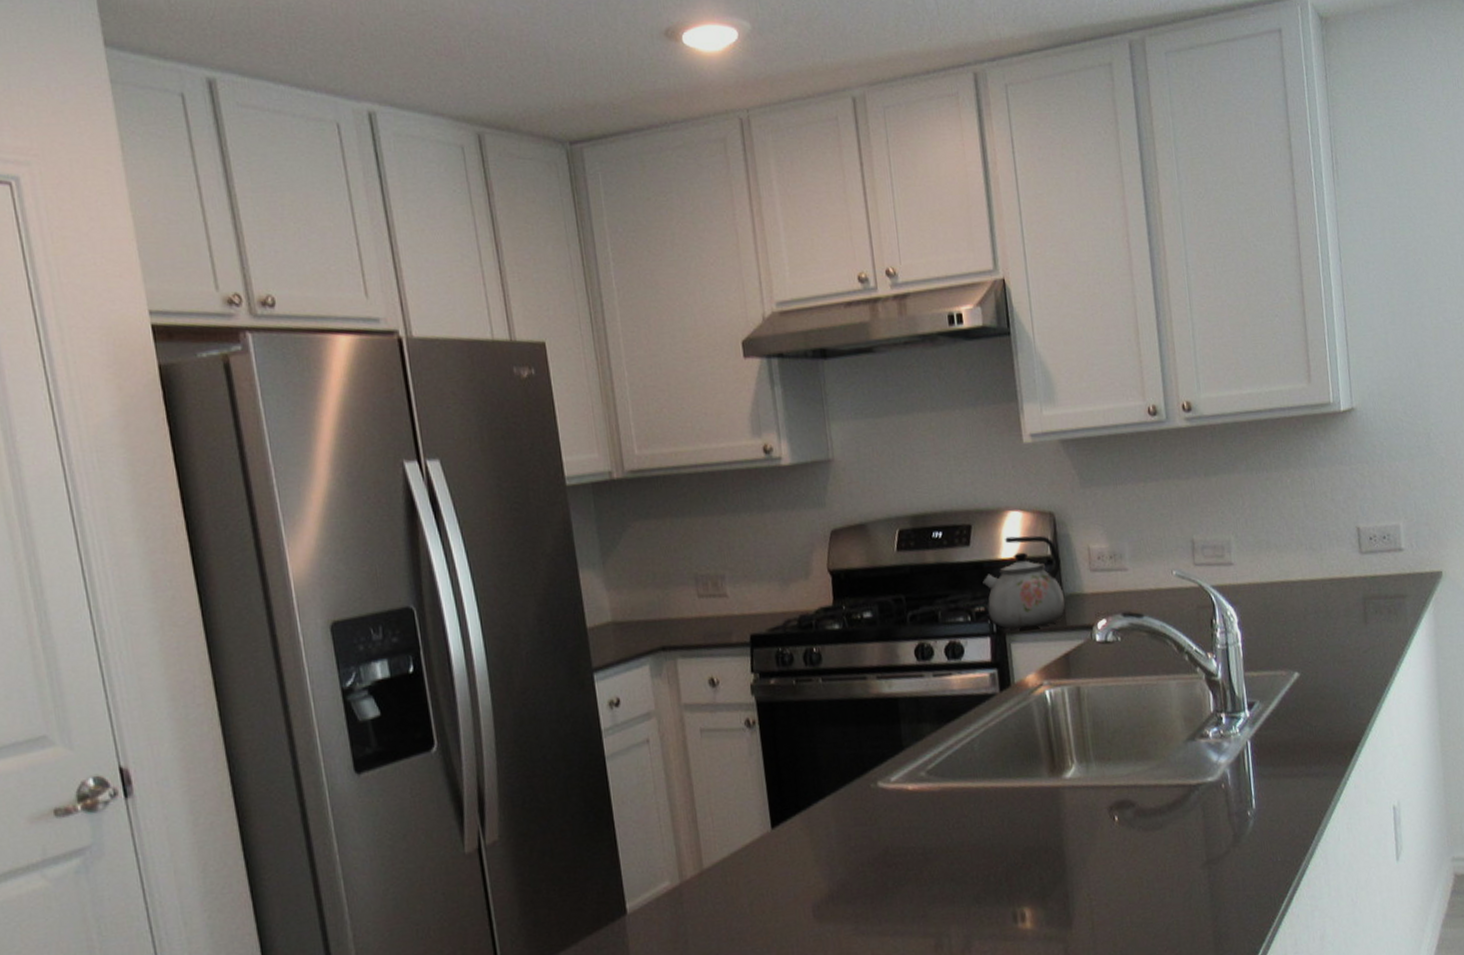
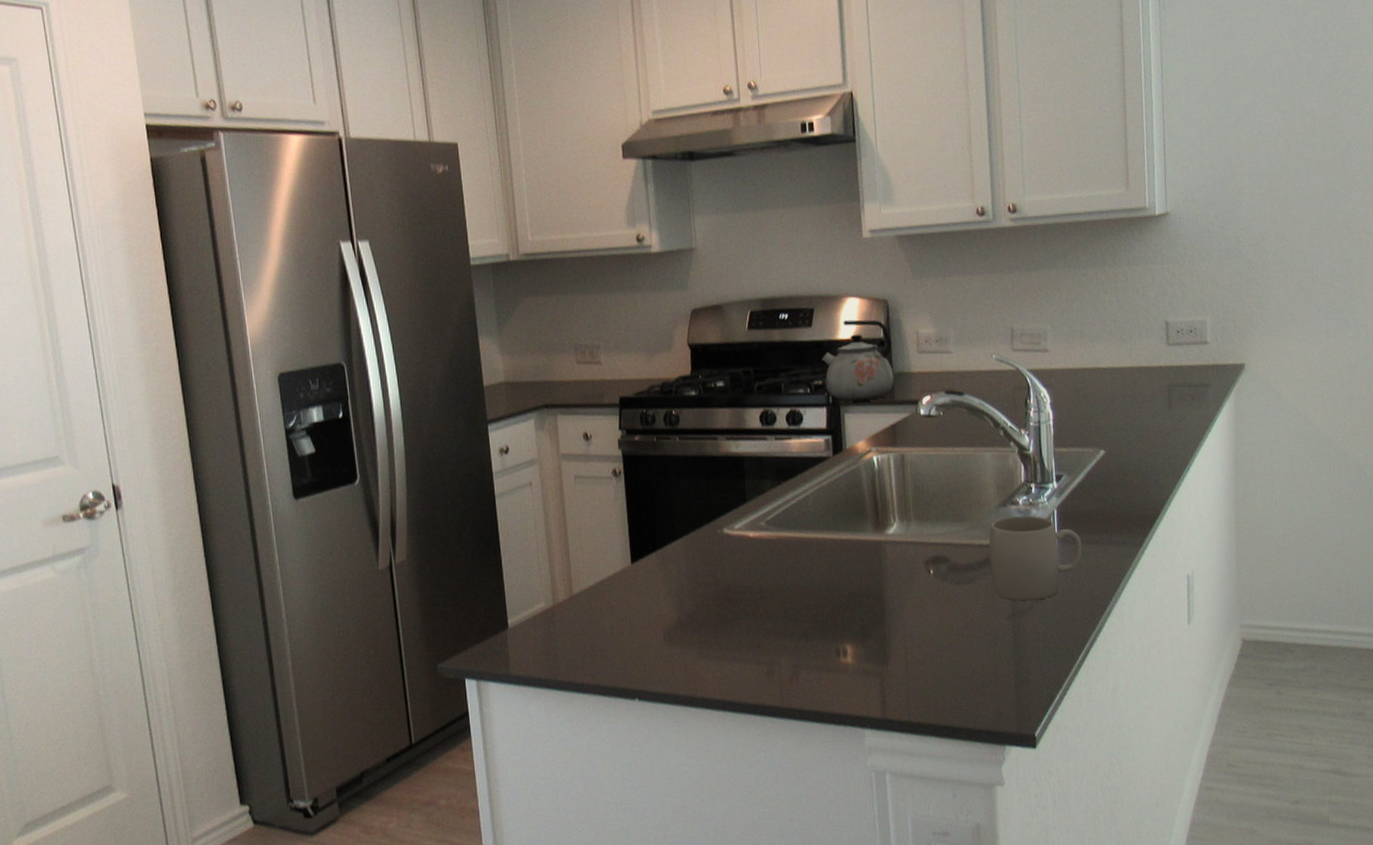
mug: none [1177,749,1280,846] -> present [988,515,1082,601]

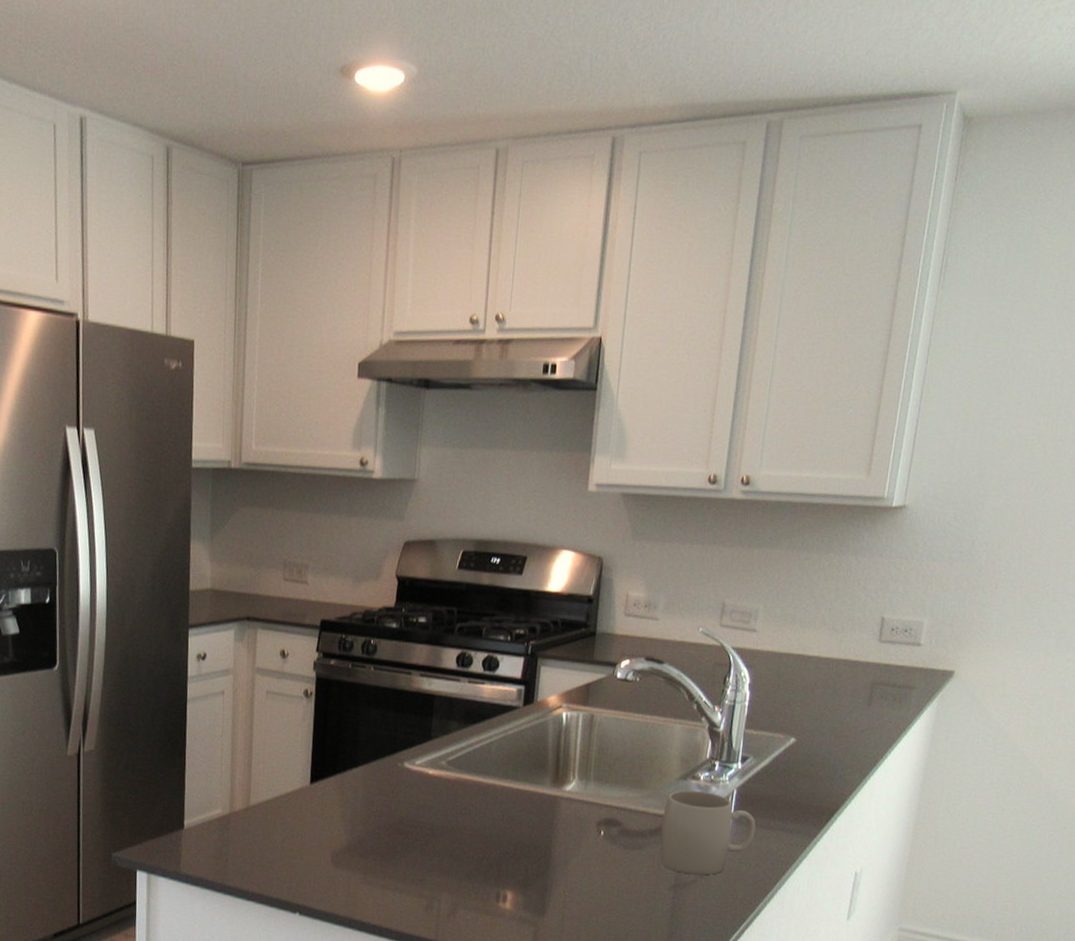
kettle: present [822,319,895,402] -> none [527,573,600,656]

